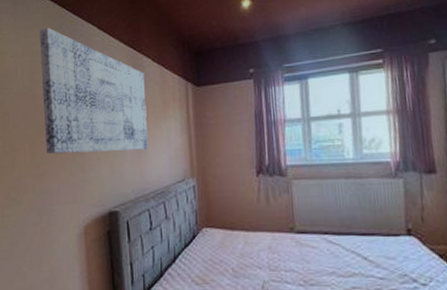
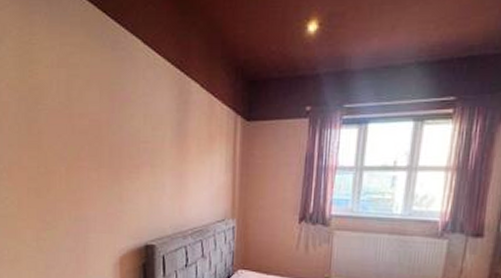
wall art: present [40,27,149,154] -> none [77,36,191,186]

